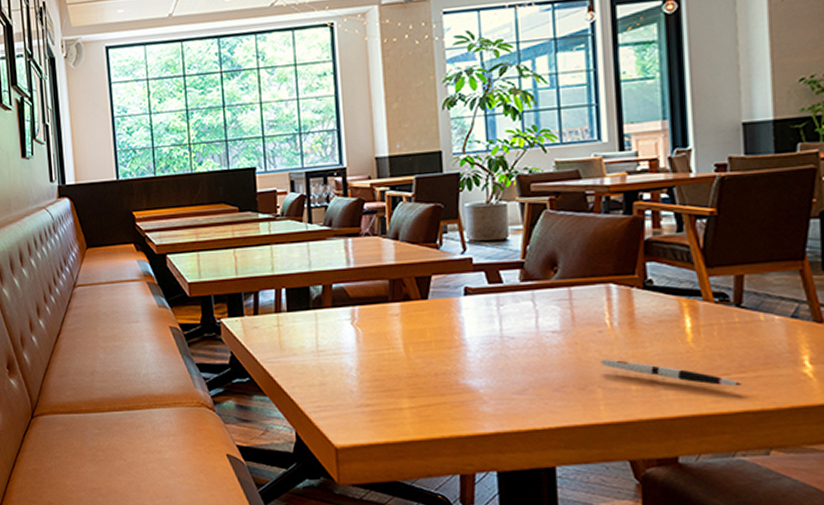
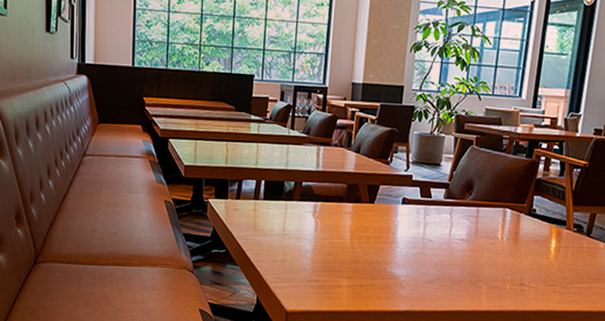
pen: present [600,359,742,387] -> none [489,263,579,293]

